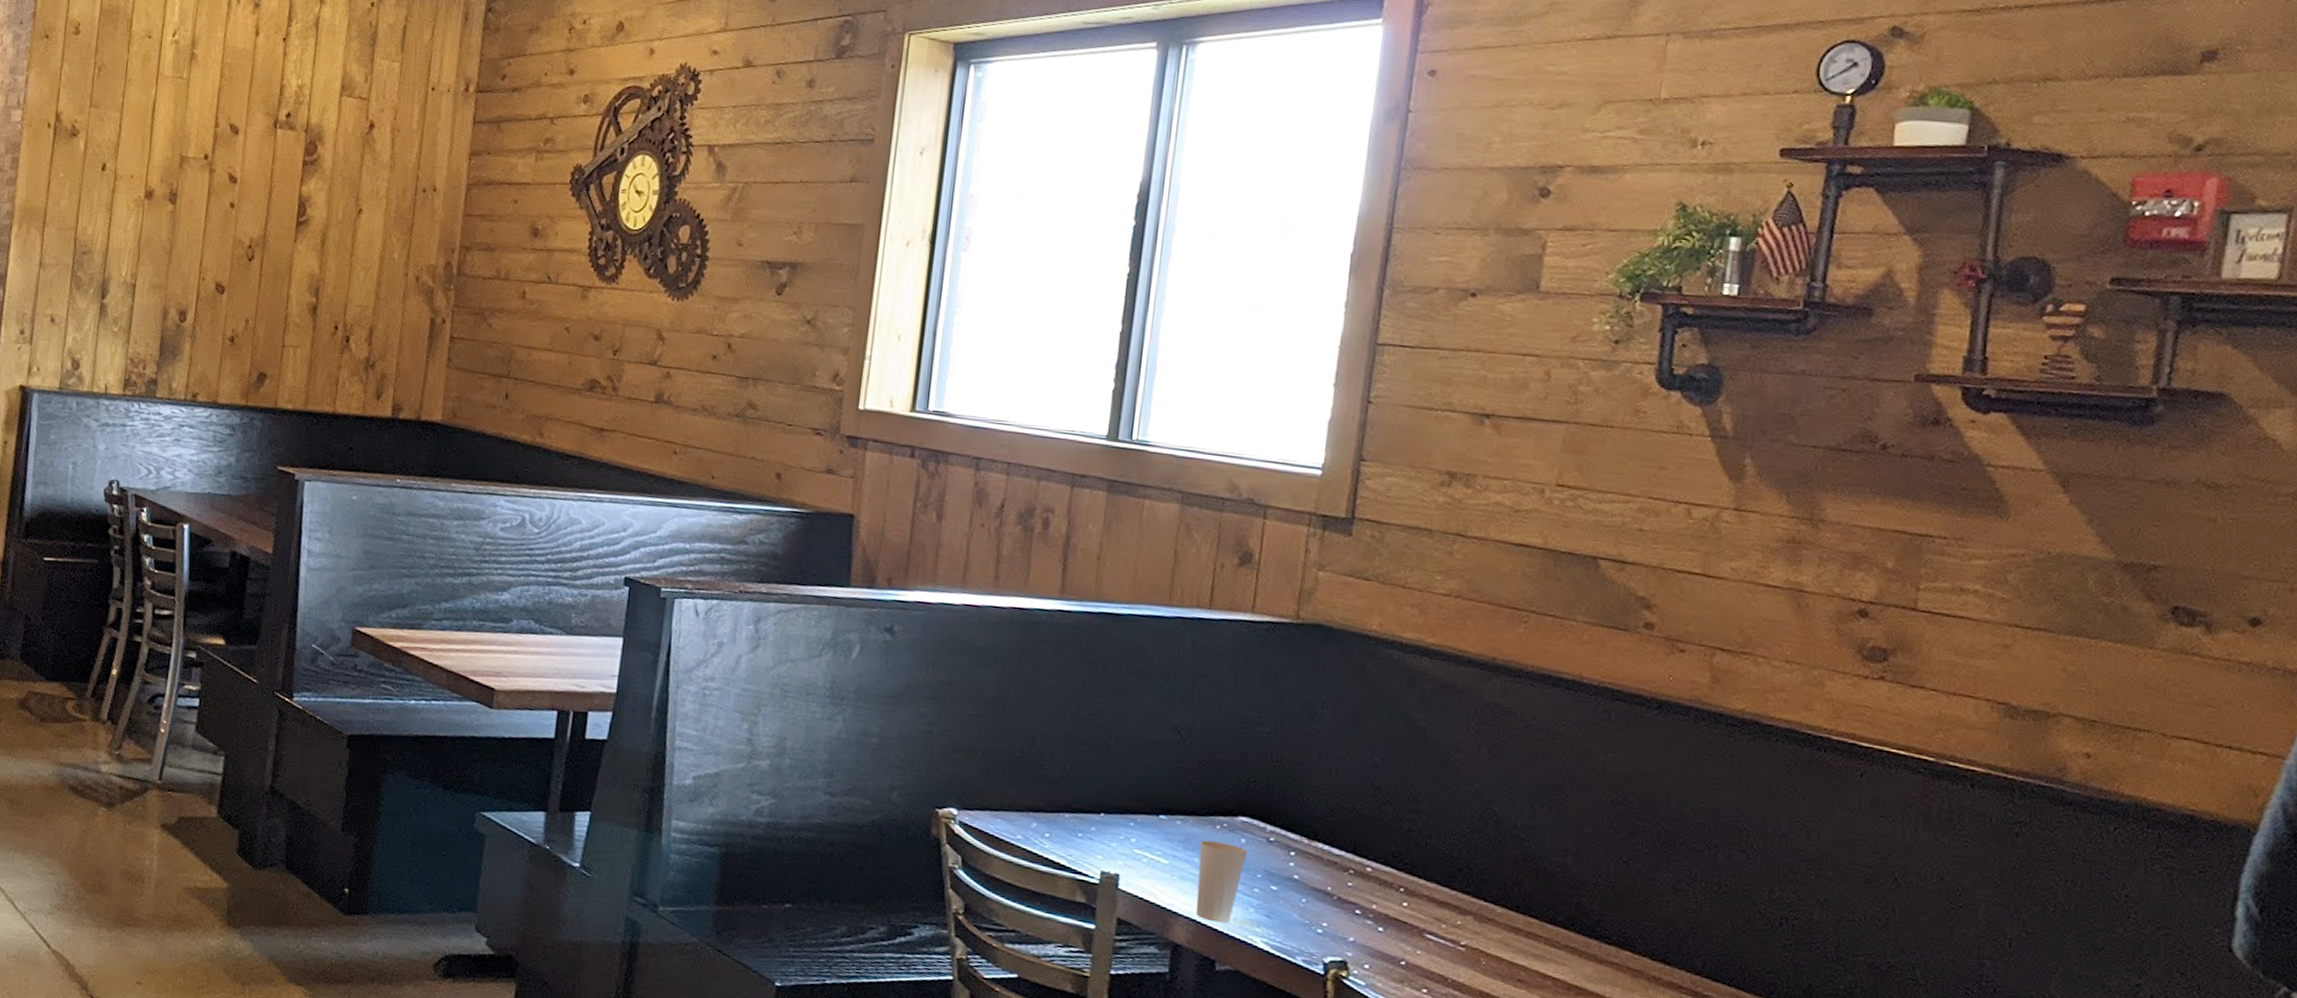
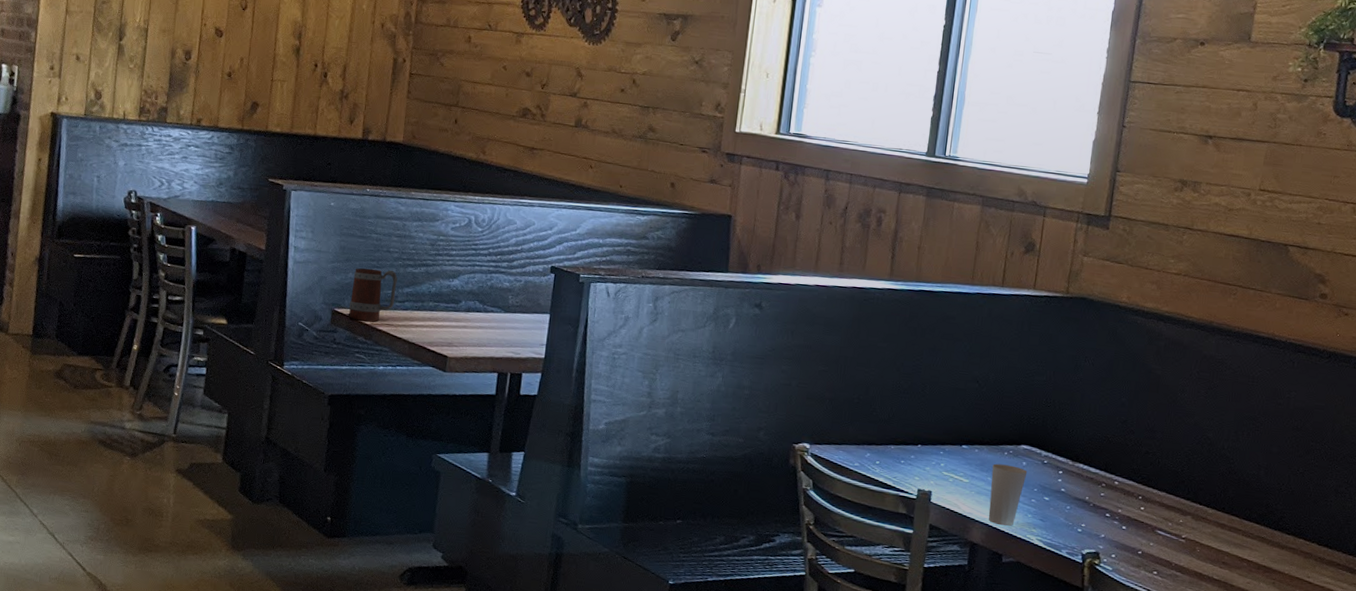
beer mug: none [373,577,434,646] -> present [348,268,398,323]

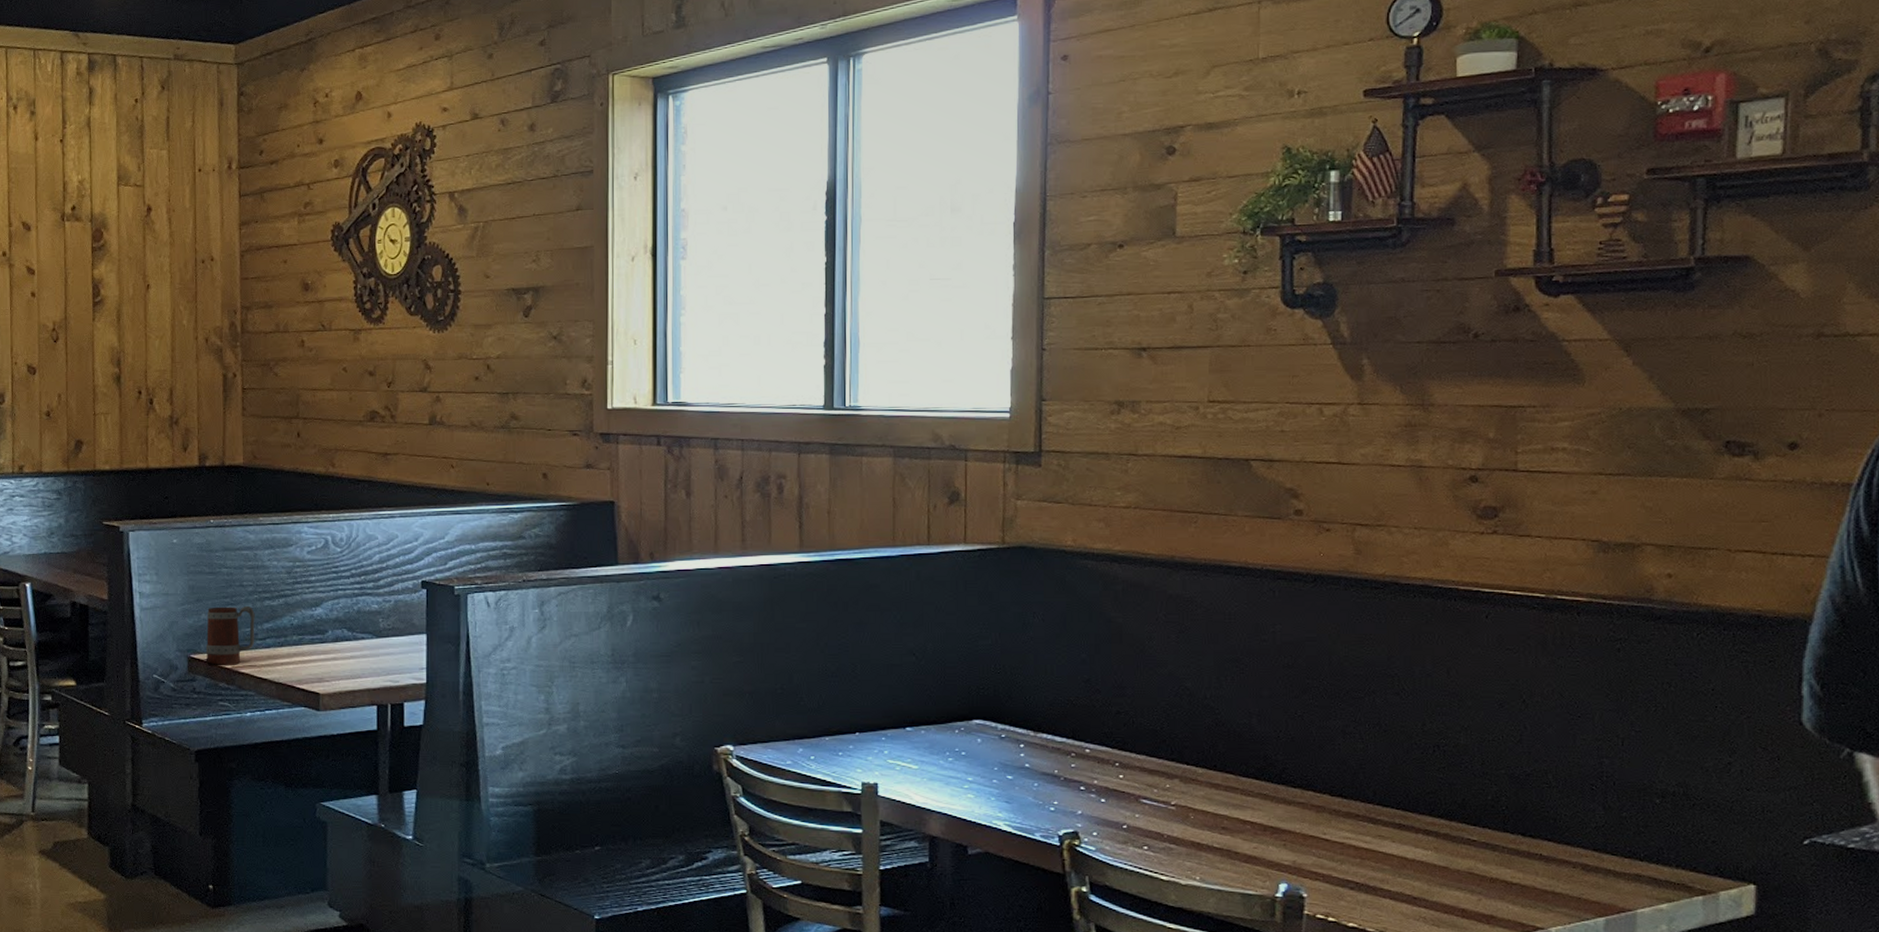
cup: present [988,463,1028,527] -> none [943,744,984,814]

